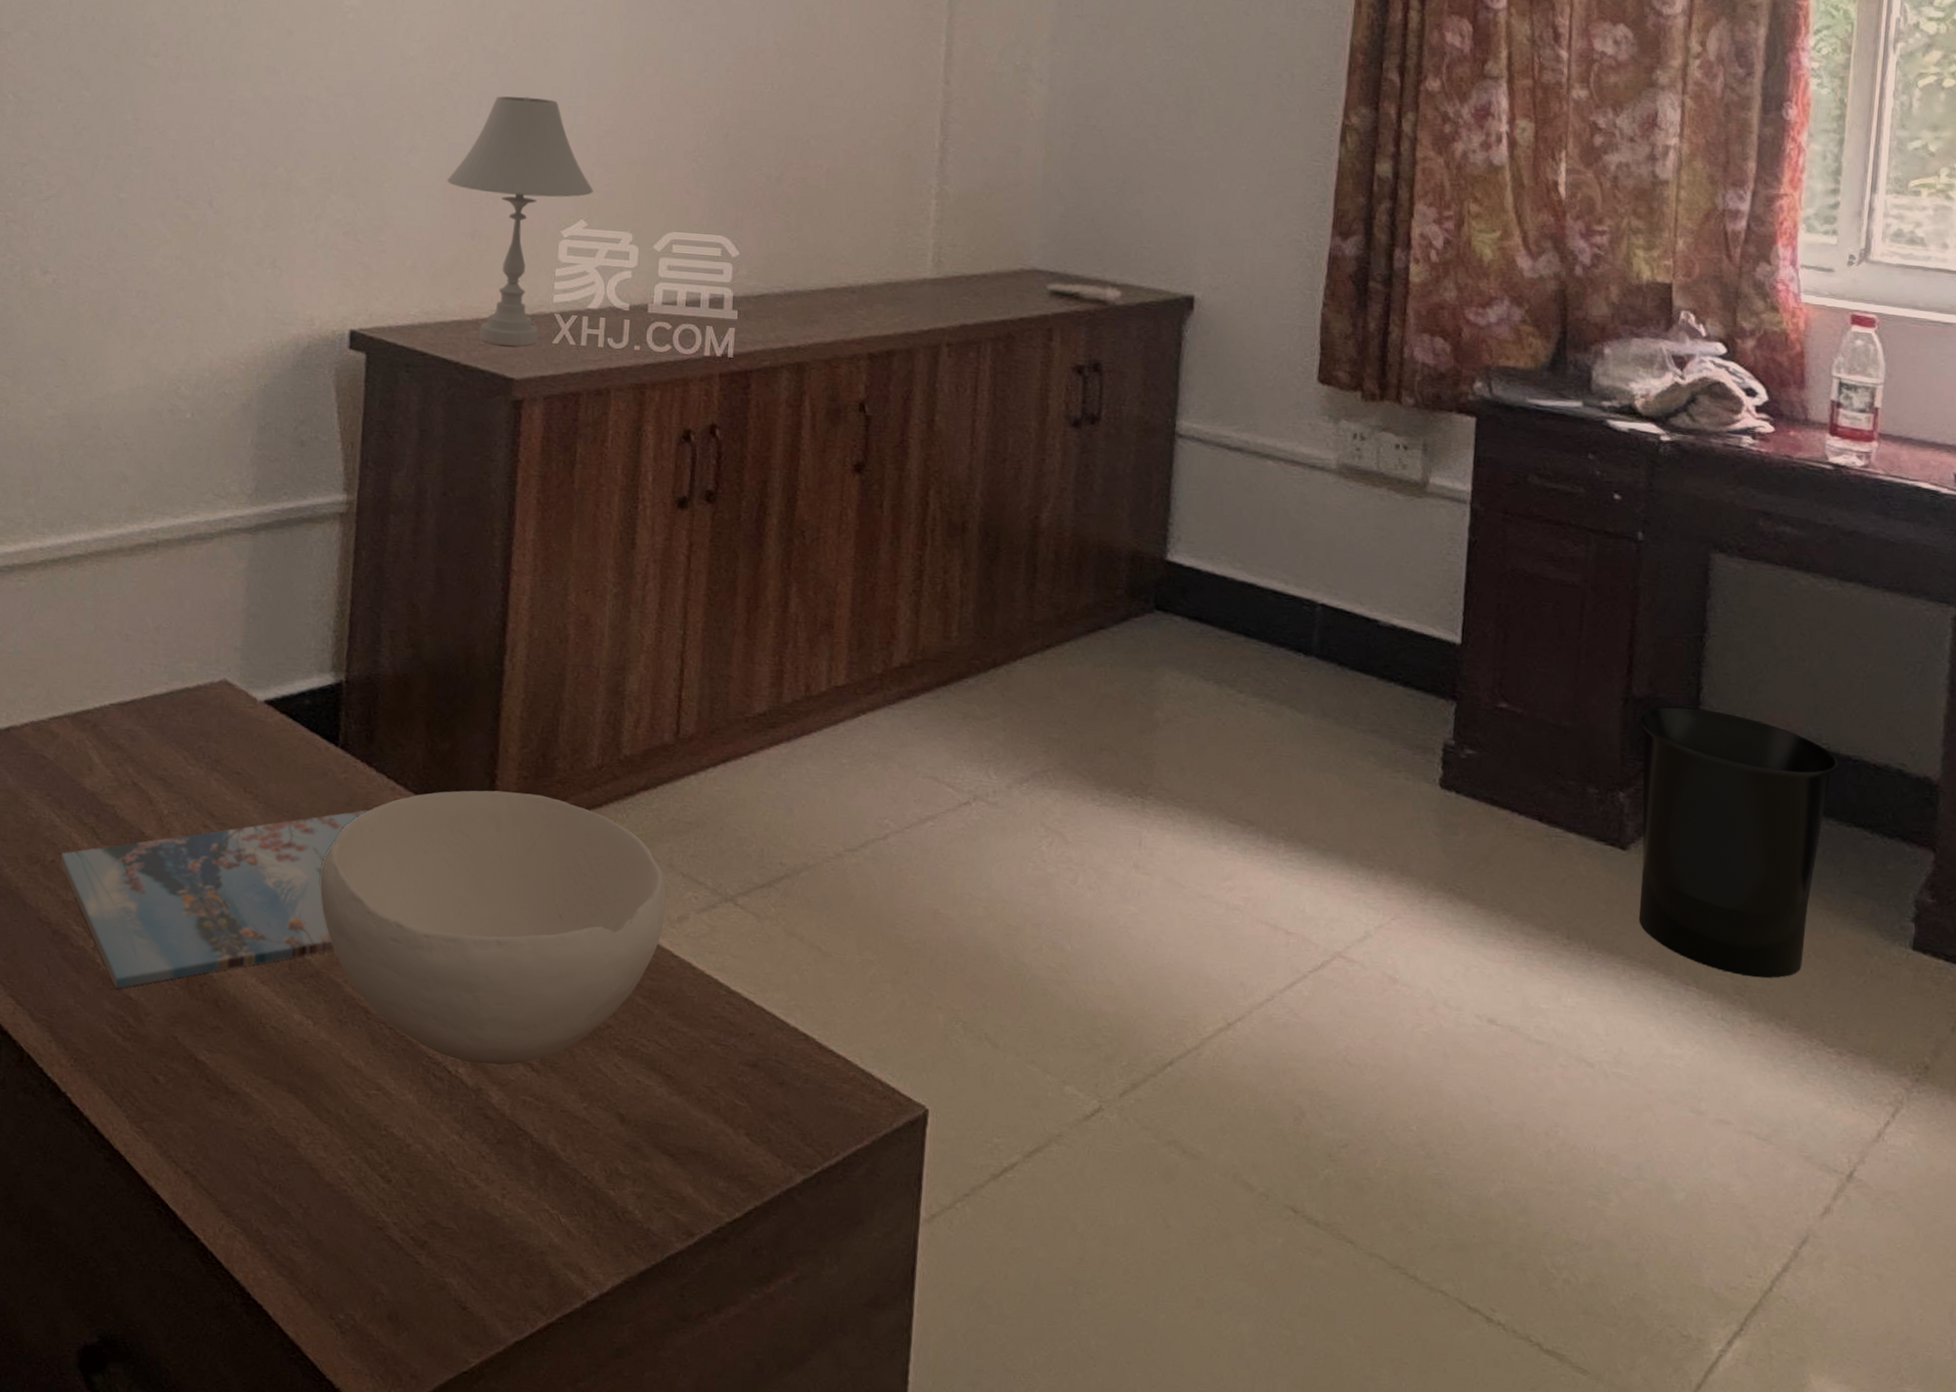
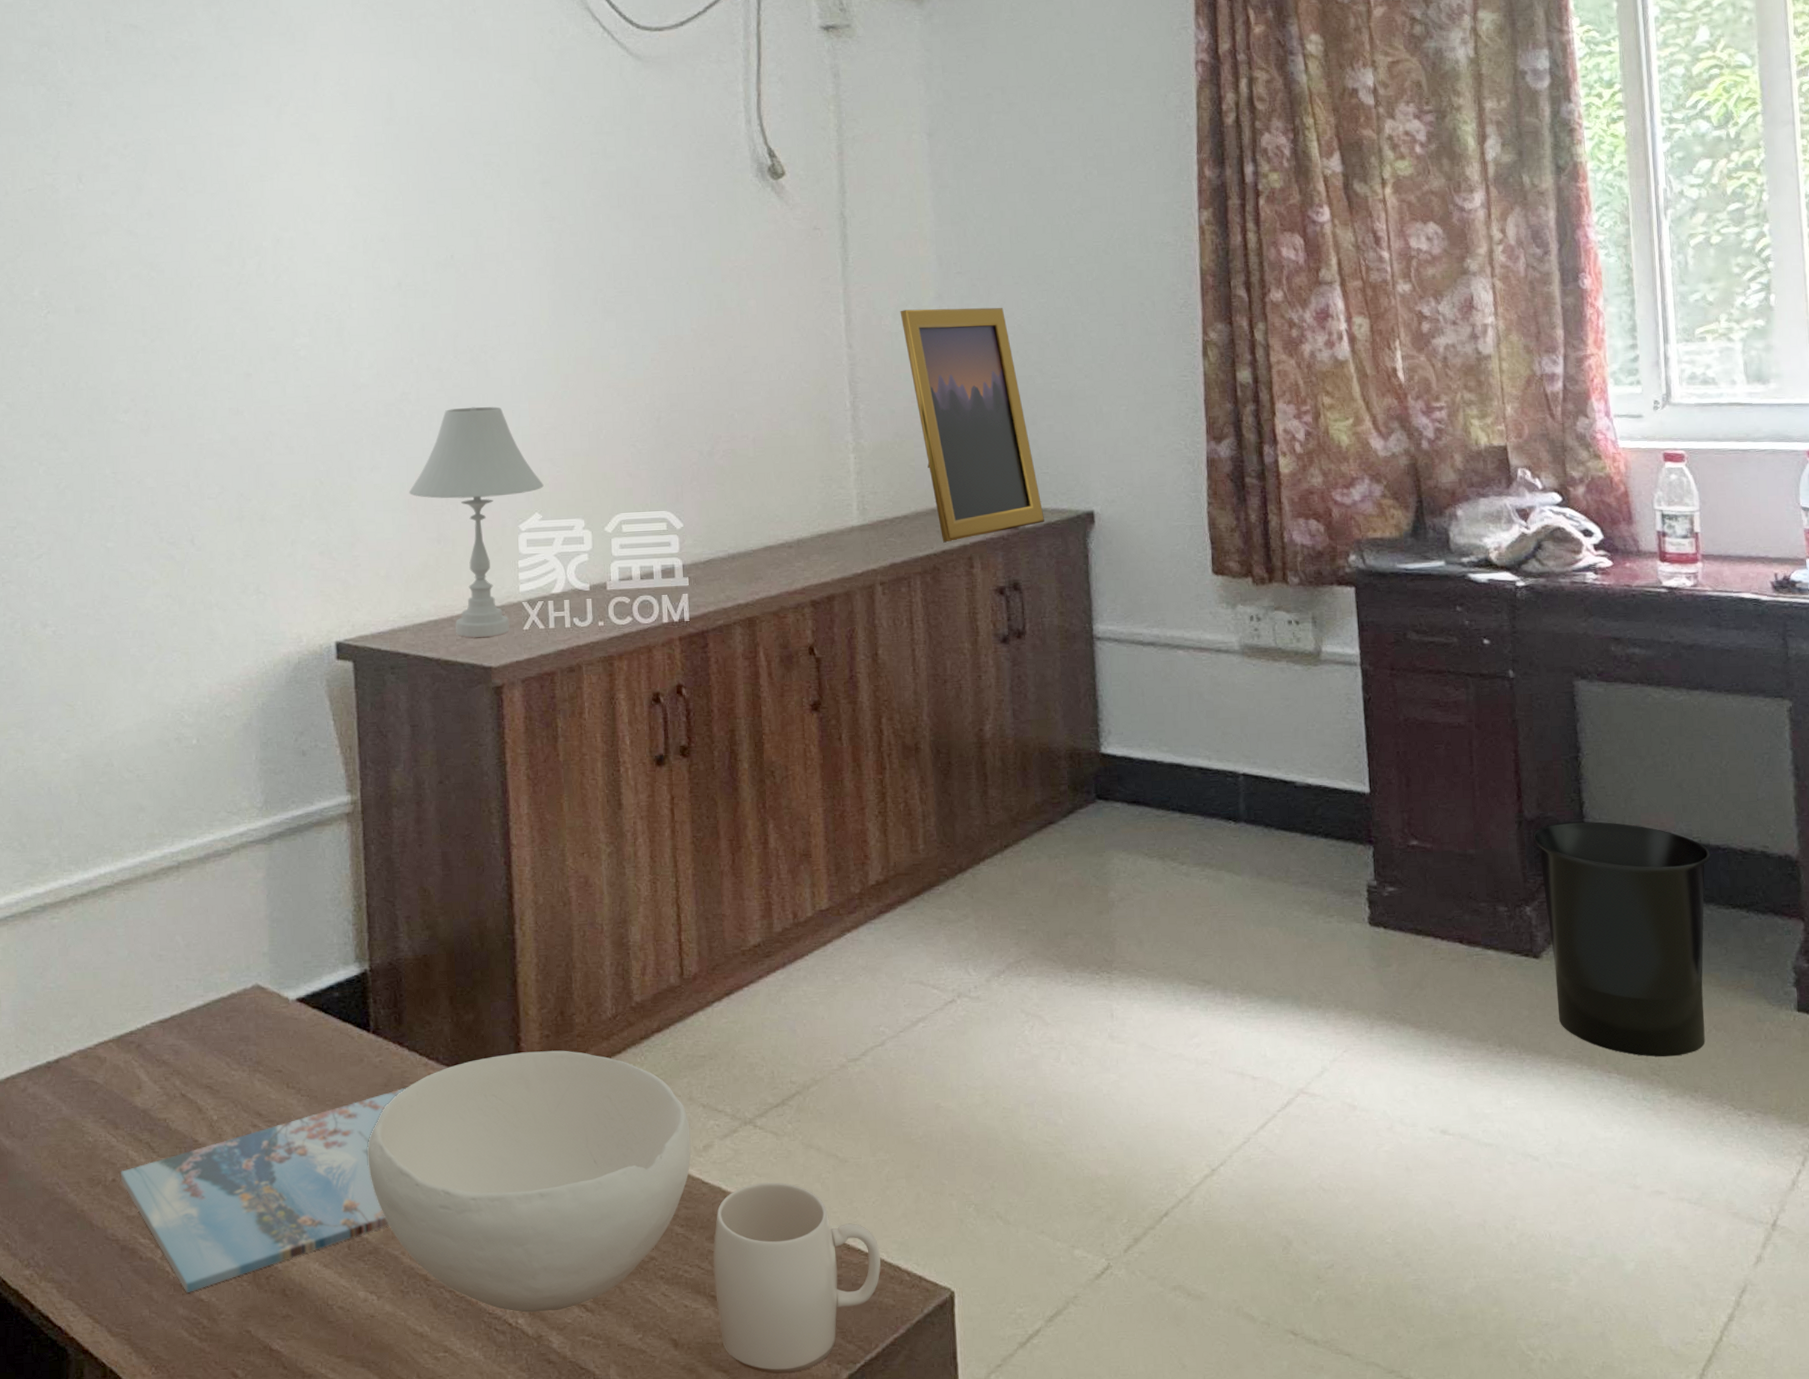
mug: none [671,964,854,1168] -> present [712,1182,881,1374]
picture frame: none [1007,49,1138,309] -> present [900,307,1044,543]

